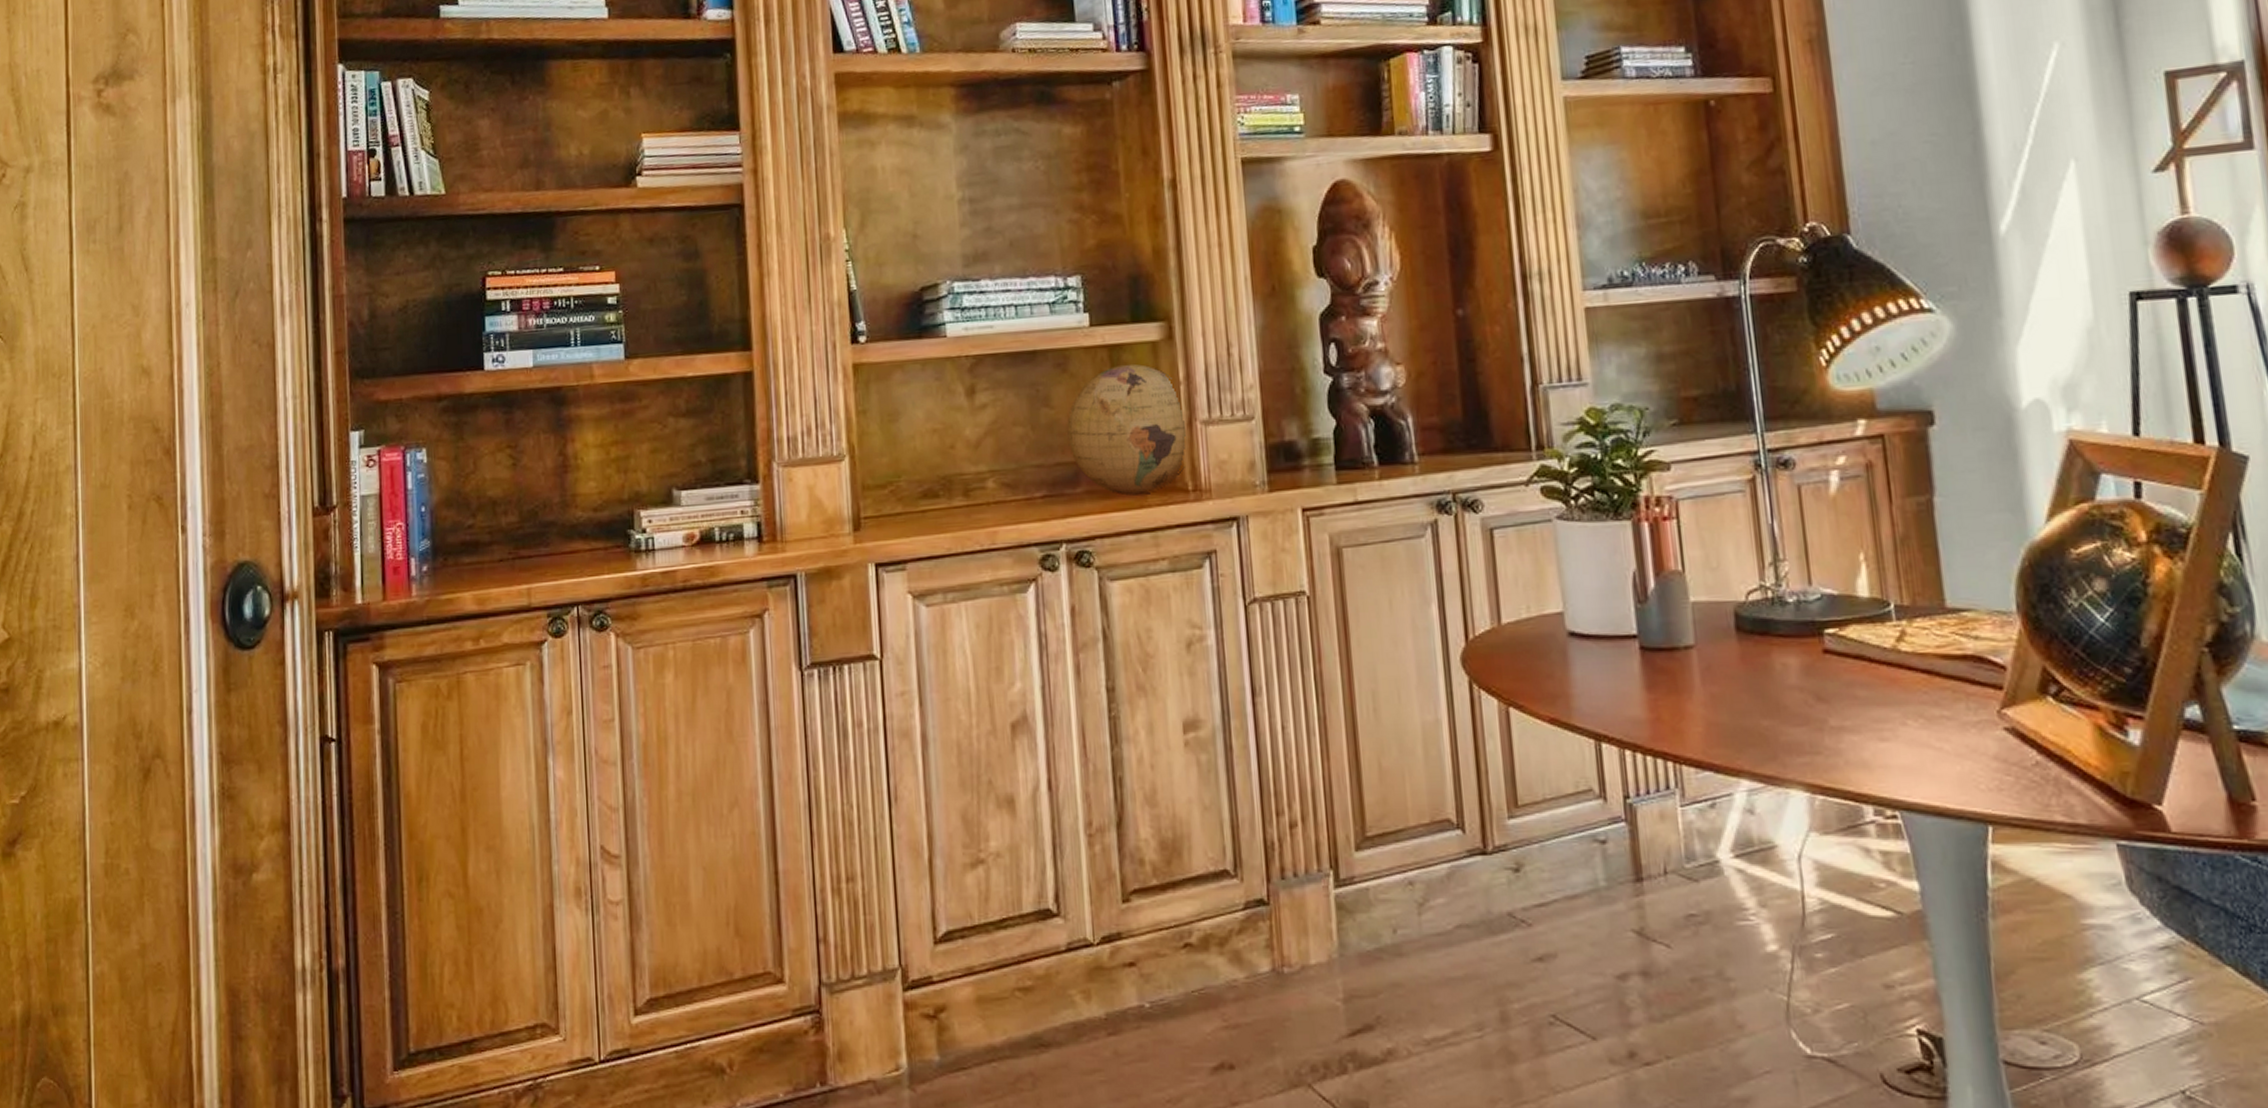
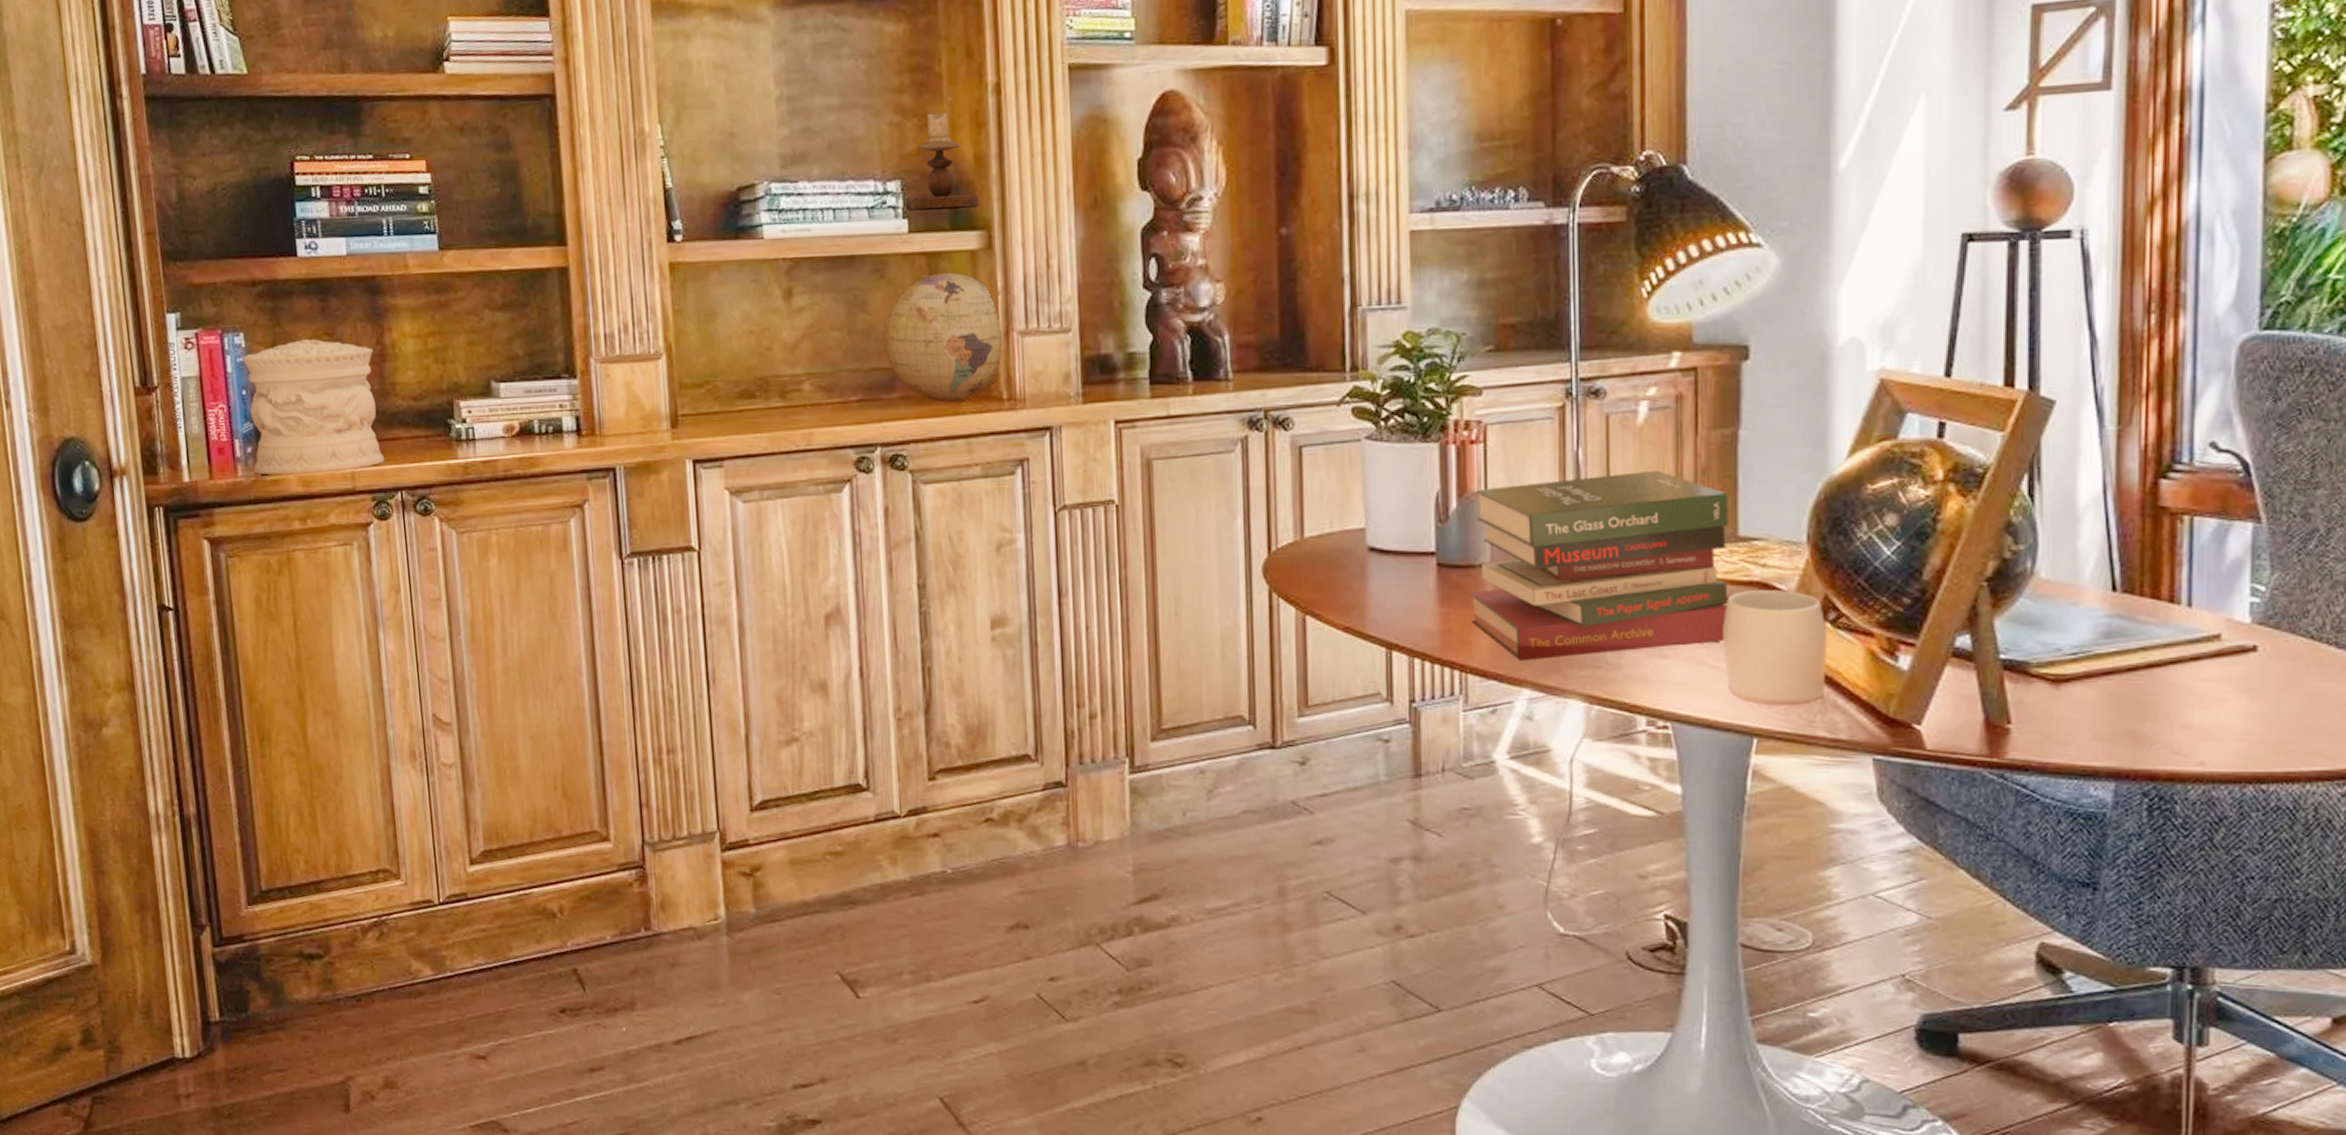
decorative box: none [423,452,562,594] -> present [242,339,385,475]
candlestick: none [1085,208,1158,305] -> present [905,112,978,211]
books: none [1672,541,1945,749] -> present [1470,470,1728,661]
mug: none [1941,663,2056,790] -> present [1723,590,1828,706]

